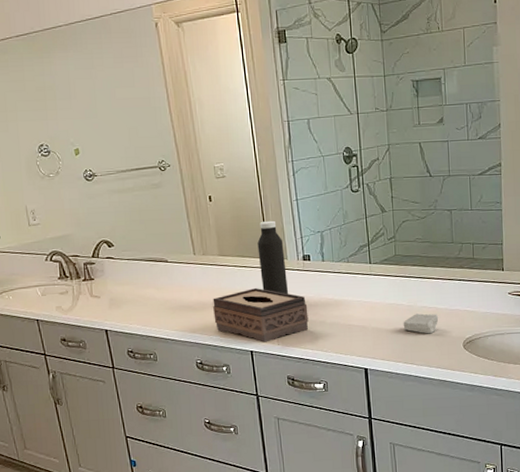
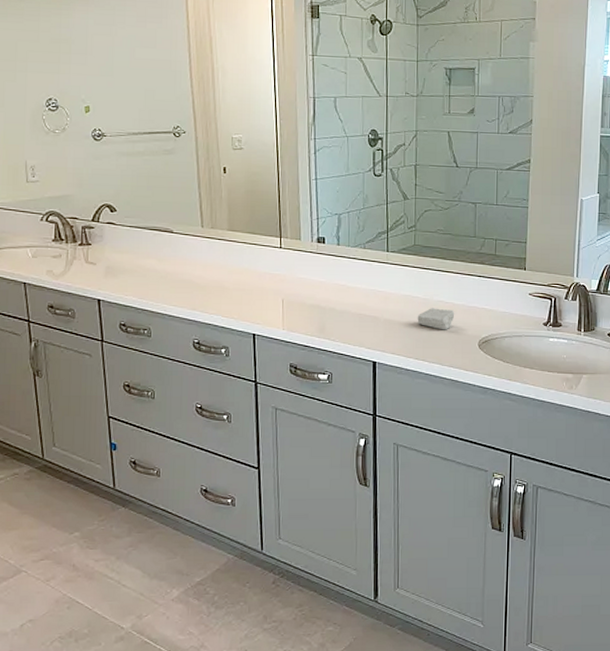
tissue box: present [213,288,309,343] -> none [217,268,318,326]
water bottle: present [257,220,289,295] -> none [270,198,300,277]

